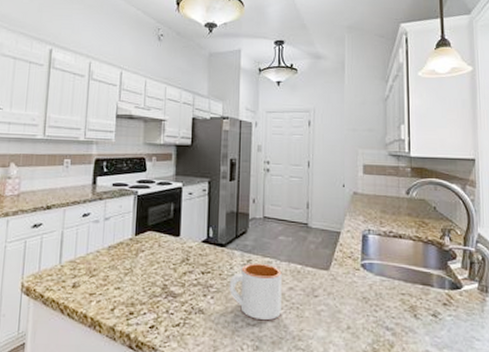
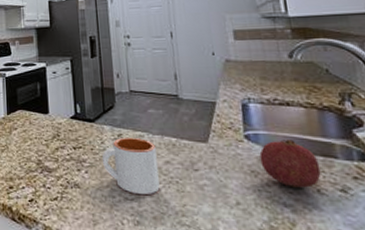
fruit: none [372,269,419,313] -> present [259,140,321,188]

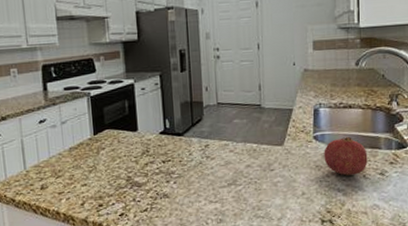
mug: present [101,137,160,196] -> none [189,146,241,197]

